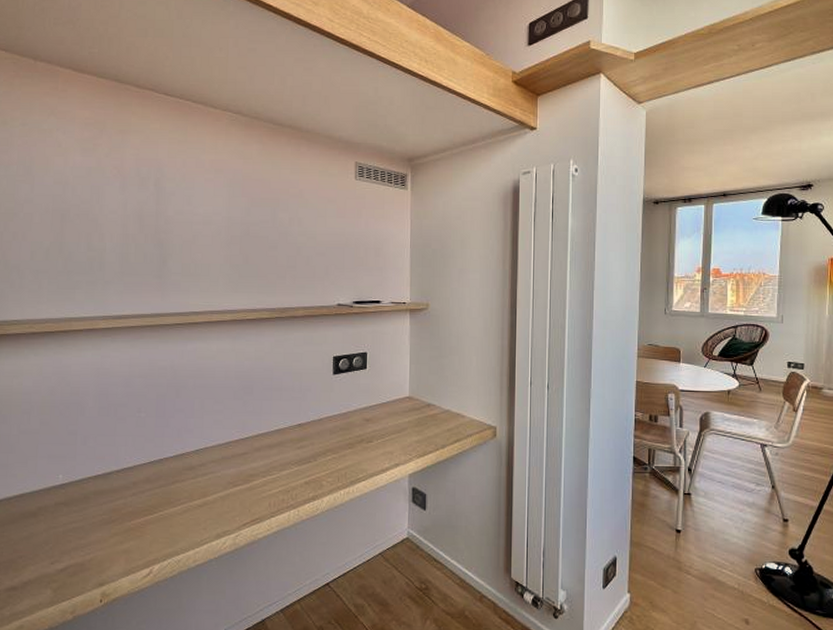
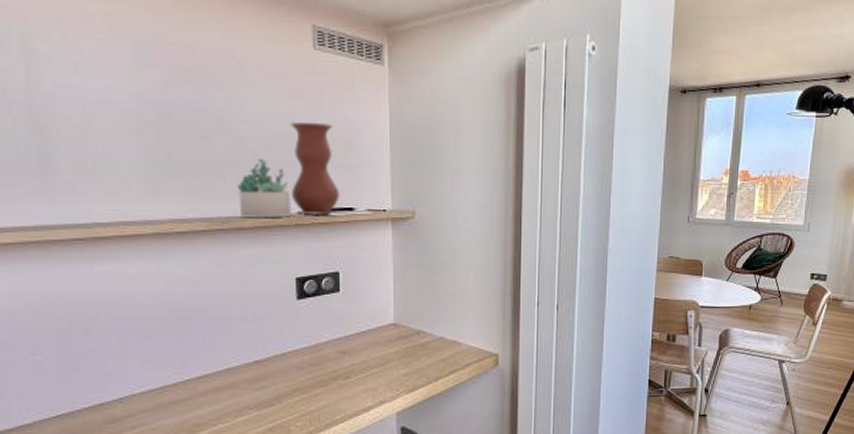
succulent plant: none [293,262,333,309] -> present [237,158,291,218]
vase: none [333,235,370,306] -> present [291,122,340,215]

